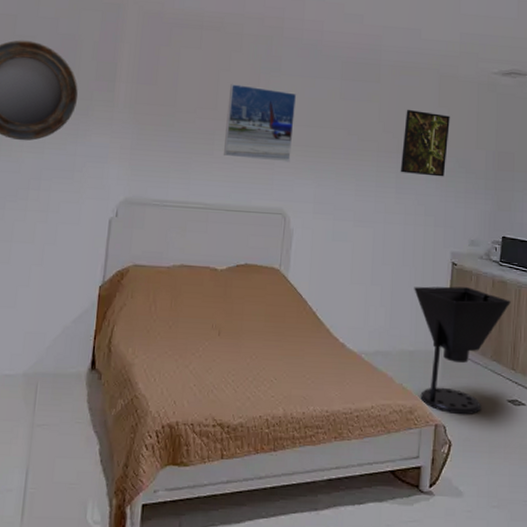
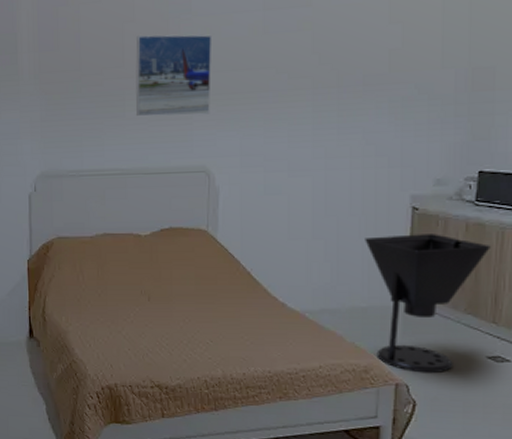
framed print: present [400,109,450,177] -> none [342,32,405,110]

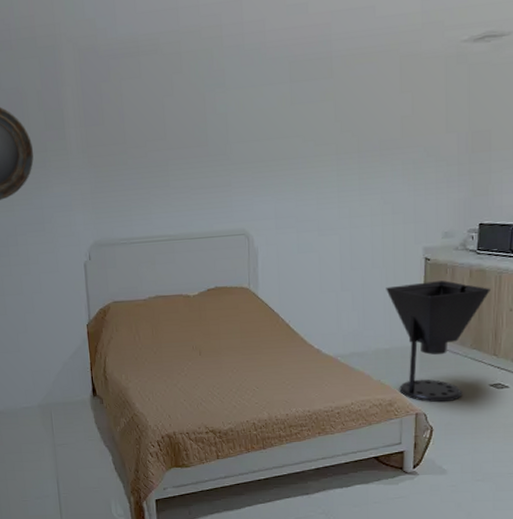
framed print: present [136,34,212,117] -> none [176,106,247,185]

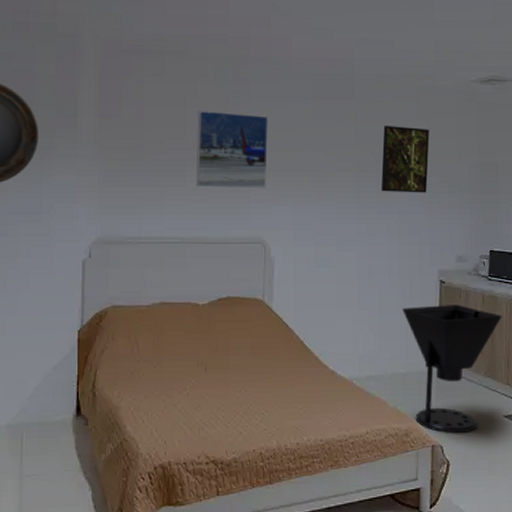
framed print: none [176,106,247,185] -> present [197,111,269,189]
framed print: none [362,100,415,173] -> present [380,125,430,193]

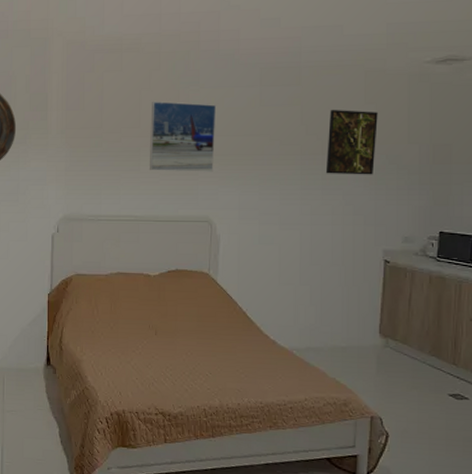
umbrella stand: present [402,305,502,434] -> none [344,284,450,408]

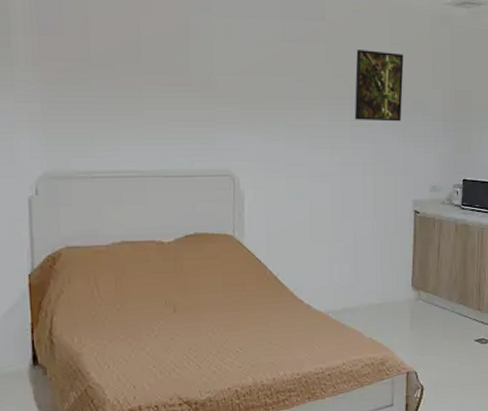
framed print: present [150,101,217,172] -> none [153,30,234,117]

